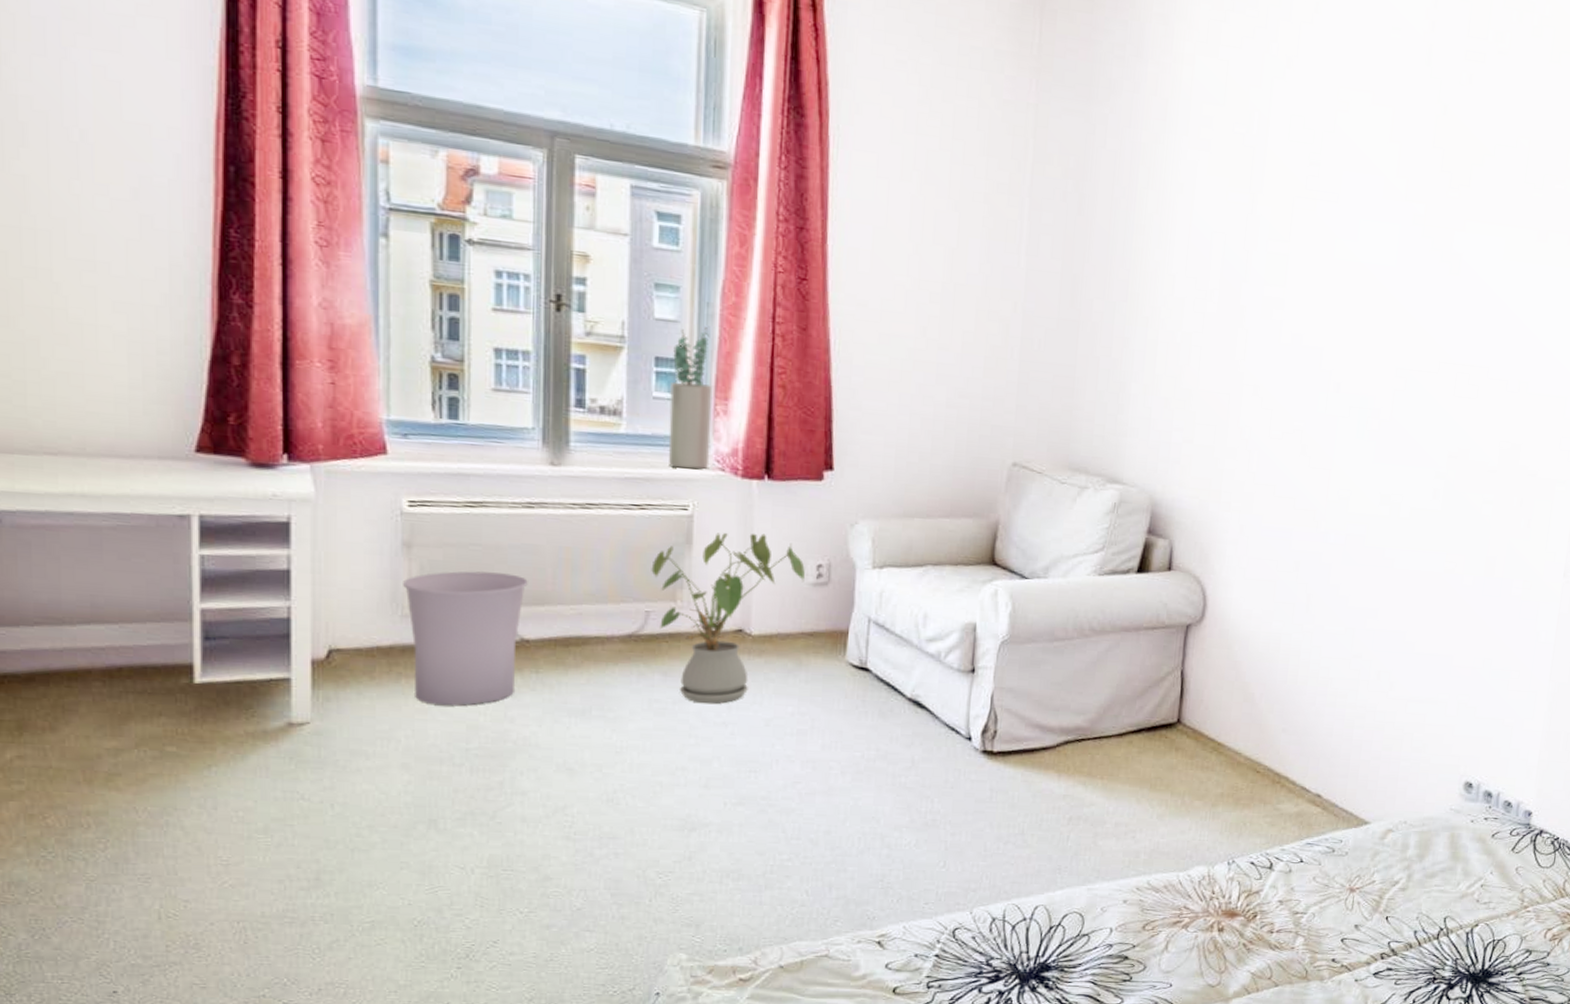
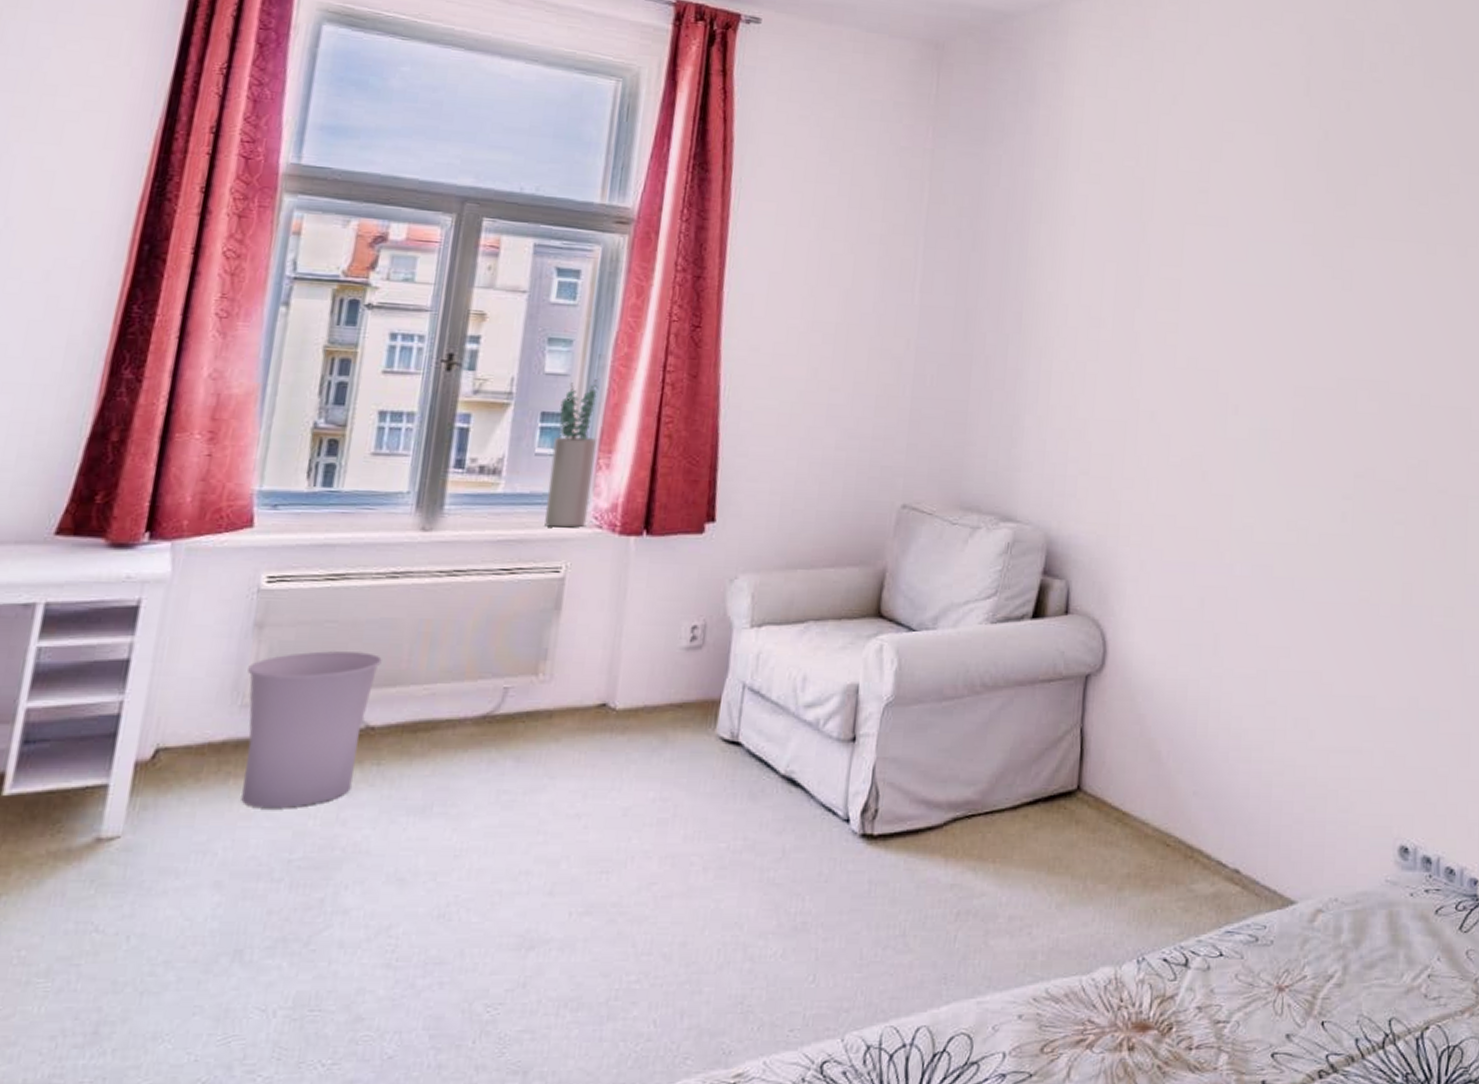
house plant: present [651,533,805,703] -> none [514,594,679,792]

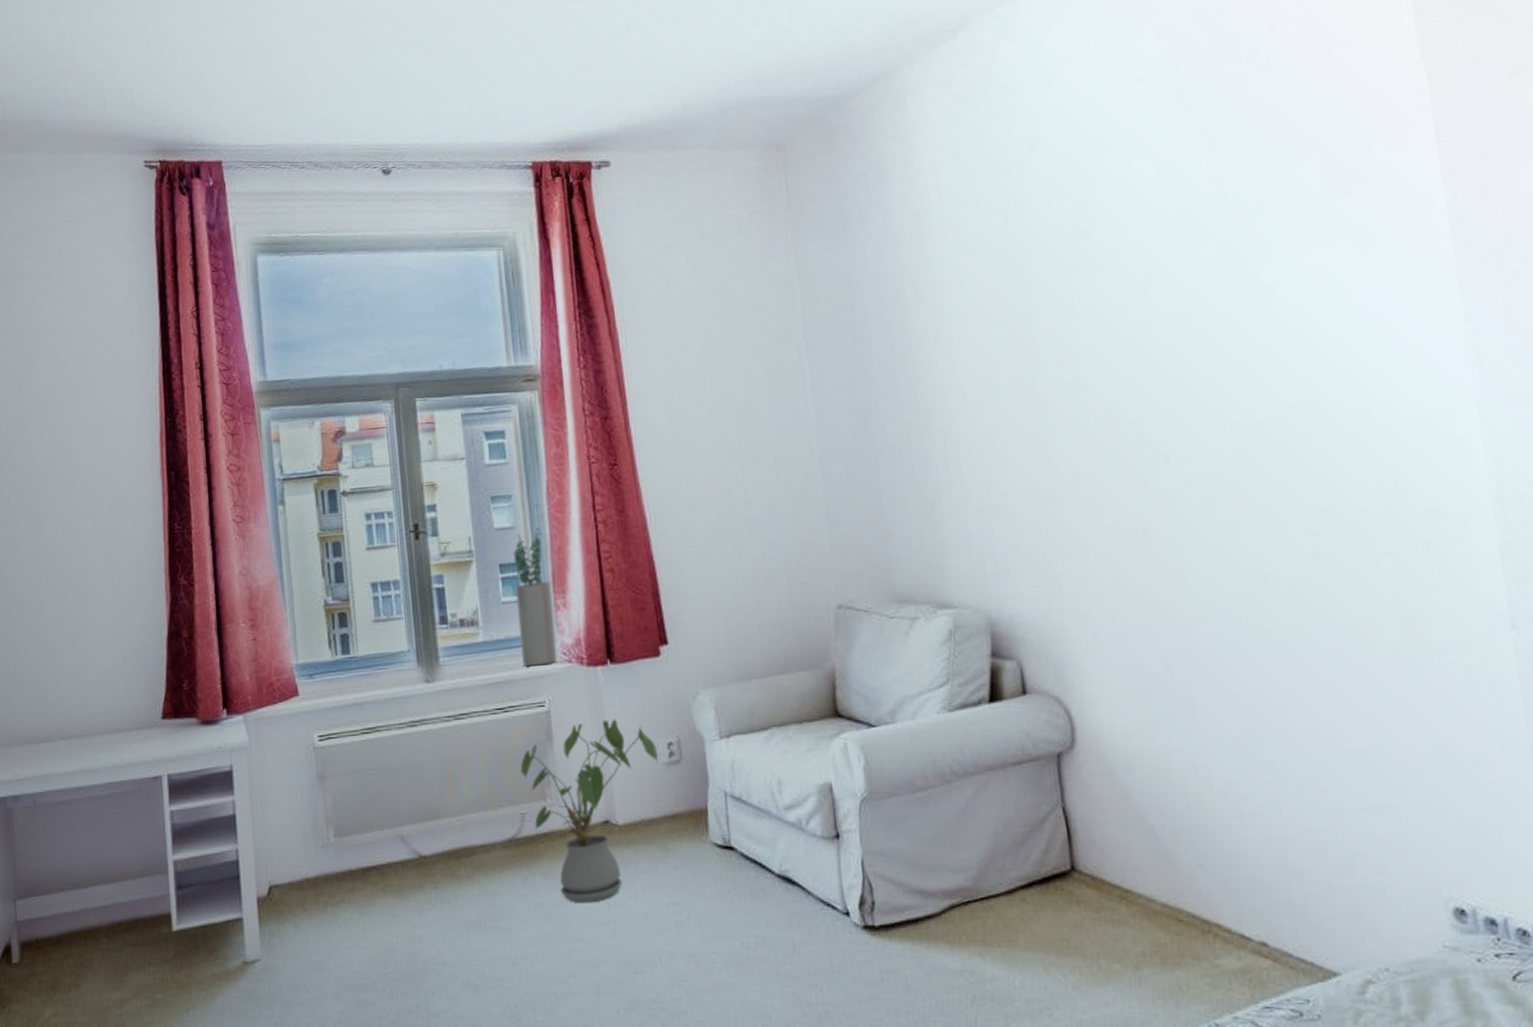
waste bin: present [241,651,382,808] -> none [321,792,419,930]
house plant: none [514,594,679,792] -> present [520,719,658,903]

